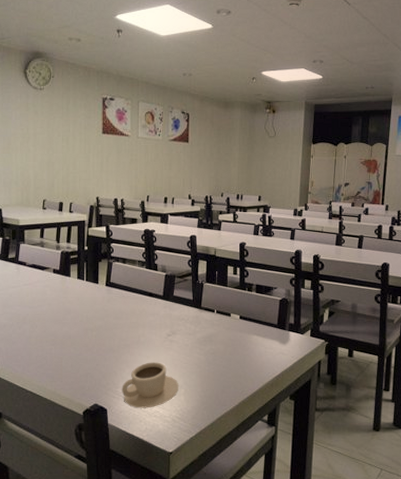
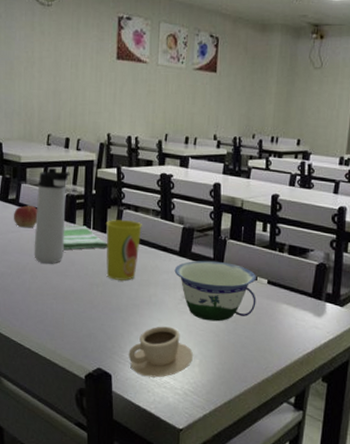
apple: none [13,263,36,283] -> present [13,206,38,228]
thermos bottle: none [33,228,64,314] -> present [34,167,70,264]
dish towel: none [59,278,100,300] -> present [63,225,108,250]
cup: none [98,271,130,325] -> present [106,220,142,281]
bowl: none [159,302,231,355] -> present [174,260,256,322]

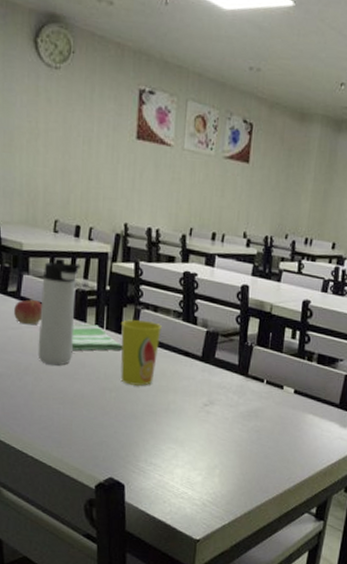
cup: present [128,326,194,378] -> none [143,434,214,488]
bowl: present [174,260,256,322] -> none [195,367,283,431]

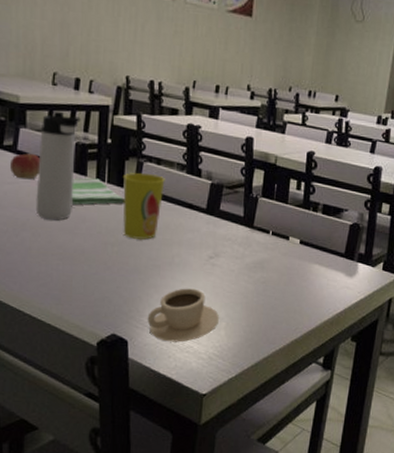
cup: none [143,434,214,488] -> present [147,288,220,342]

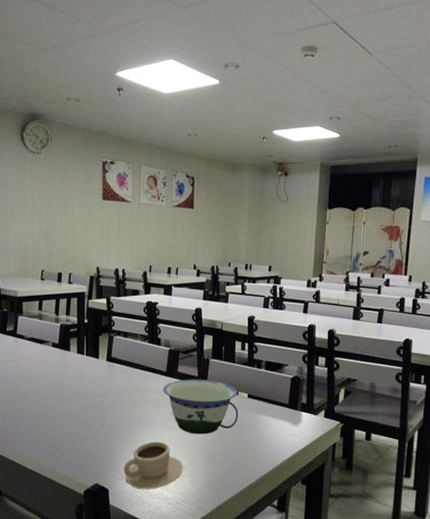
apple: present [9,154,41,179] -> none [11,336,35,357]
thermos bottle: present [35,111,81,220] -> none [32,300,63,389]
dish towel: present [71,178,126,205] -> none [58,352,101,375]
cup: present [123,173,165,240] -> none [99,346,132,402]
bowl: none [200,218,288,283] -> present [163,379,239,435]

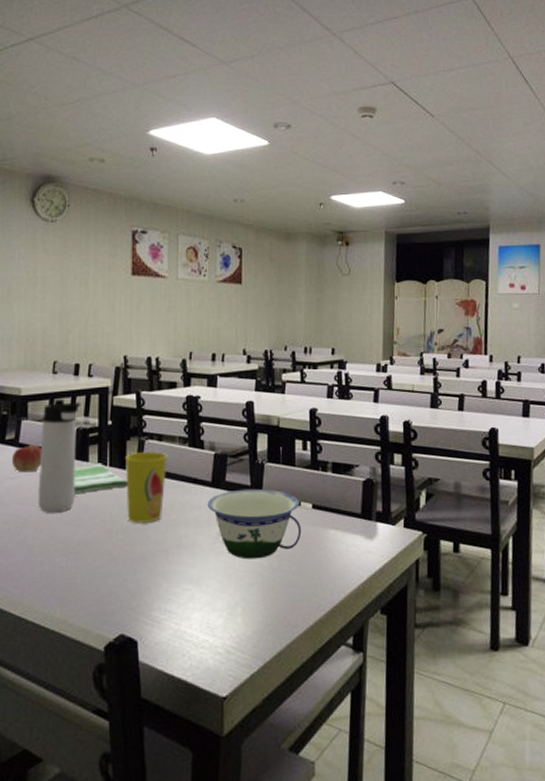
apple: none [11,336,35,357] -> present [11,445,43,473]
thermos bottle: none [32,300,63,389] -> present [37,398,81,513]
dish towel: none [58,352,101,375] -> present [73,462,128,493]
cup: none [99,346,132,402] -> present [126,452,168,524]
cup: present [123,441,184,490] -> none [157,572,235,638]

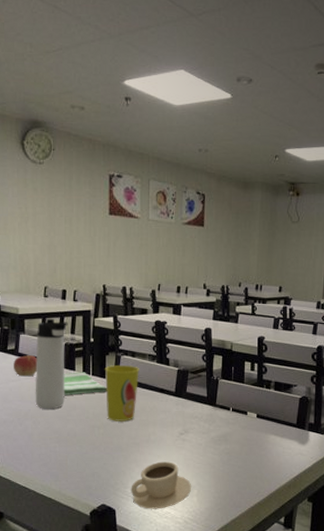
cup: none [157,572,235,638] -> present [131,461,192,509]
bowl: present [207,488,302,560] -> none [171,399,247,454]

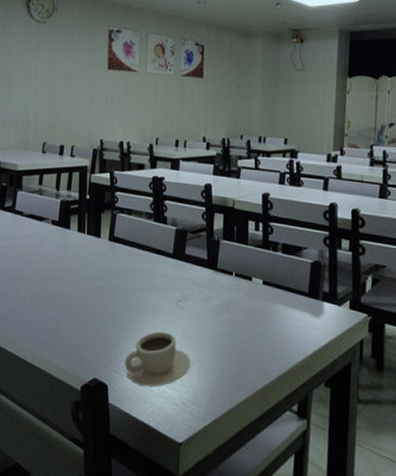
apple: present [13,355,38,377] -> none [9,213,34,235]
thermos bottle: present [35,318,68,410] -> none [29,174,65,271]
dish towel: present [63,372,108,395] -> none [58,230,103,256]
cup: present [105,365,139,423] -> none [100,224,136,286]

